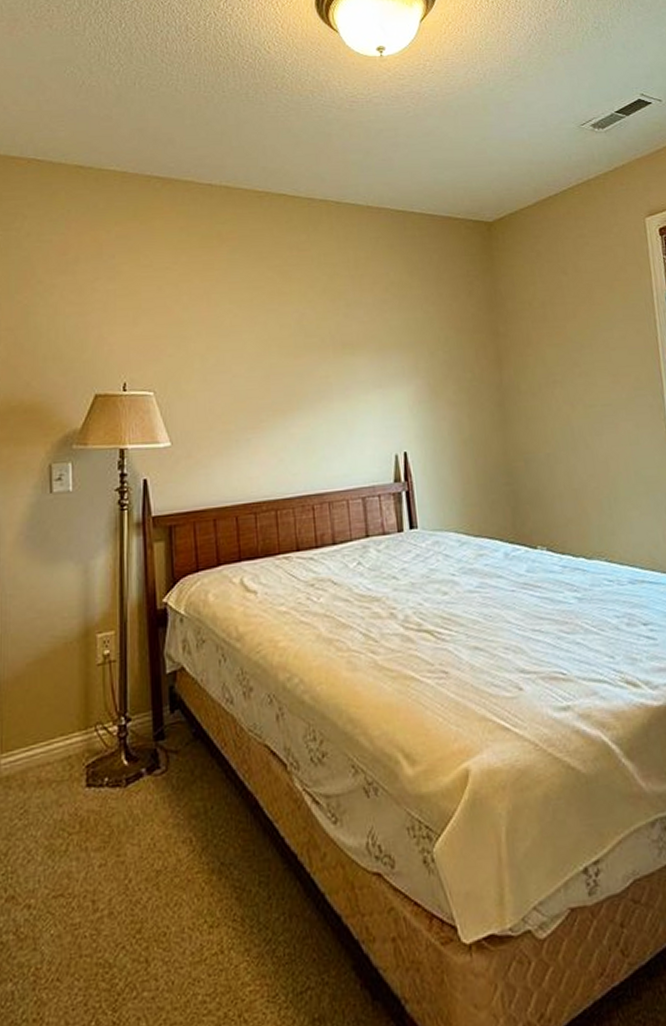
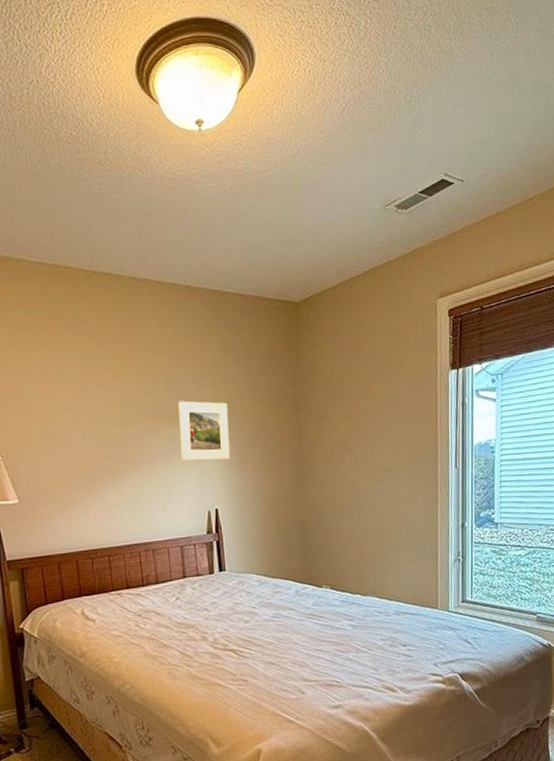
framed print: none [359,328,421,396] -> present [178,400,231,461]

